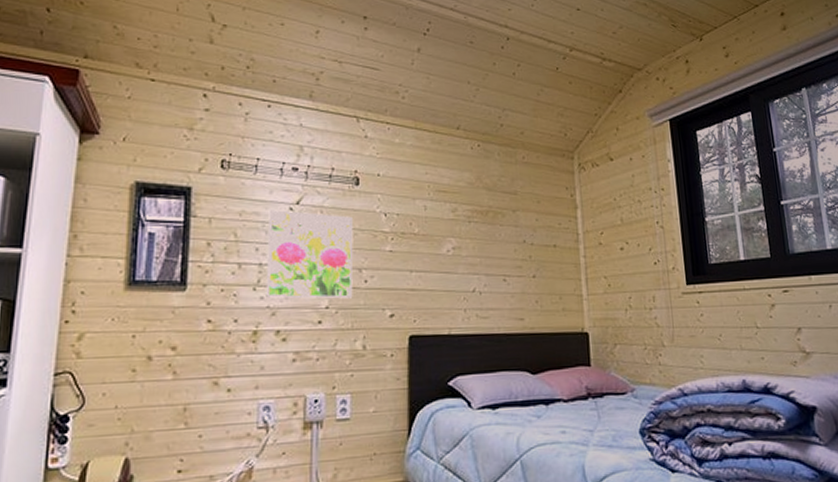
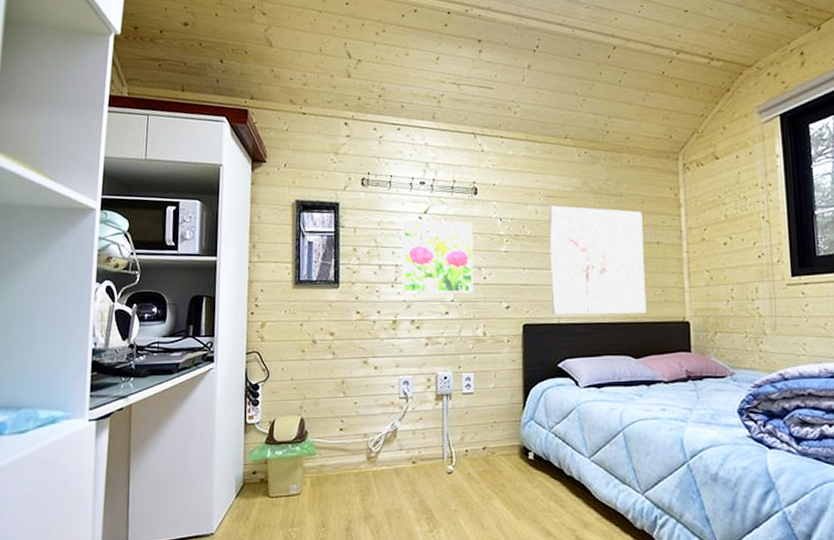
wall art: none [439,201,544,325] -> present [549,205,647,315]

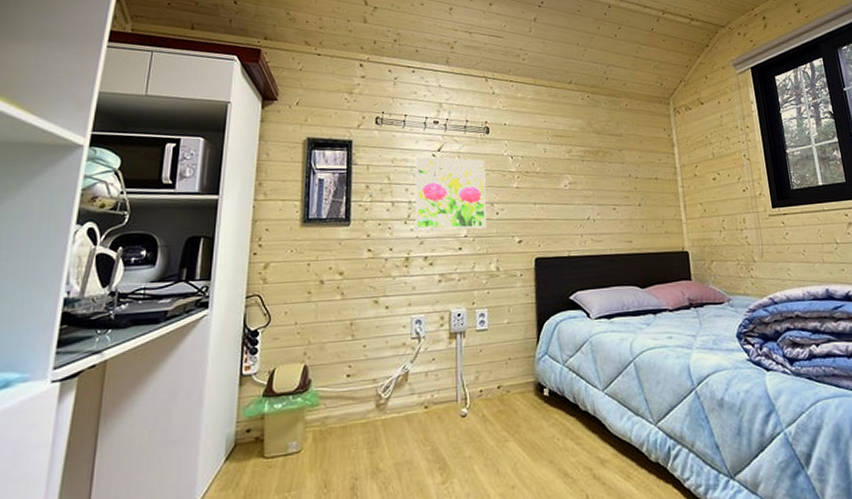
wall art: present [549,205,647,315] -> none [556,144,650,248]

